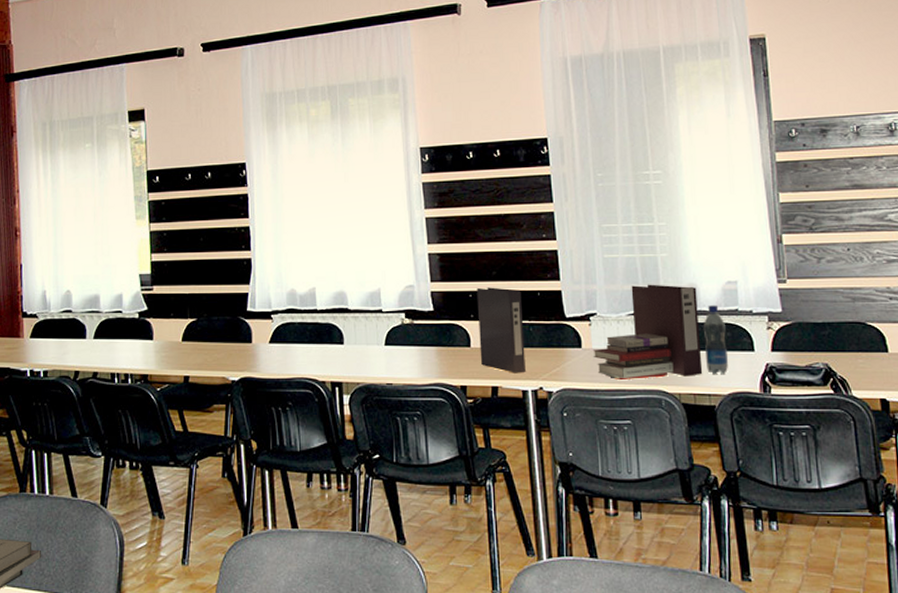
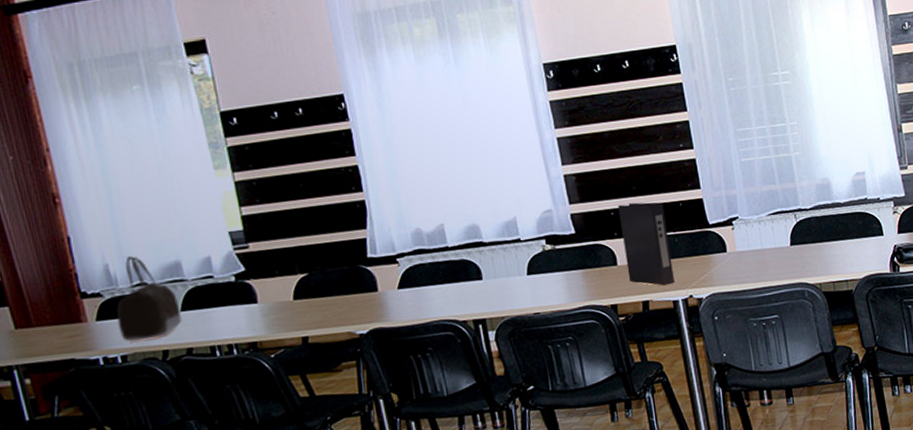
handbag: none [45,285,93,360] -> present [116,255,182,342]
books: present [593,333,674,379] -> none [738,230,814,278]
binder: present [631,284,703,376] -> none [769,181,840,267]
bottle: present [703,305,728,375] -> none [837,196,862,262]

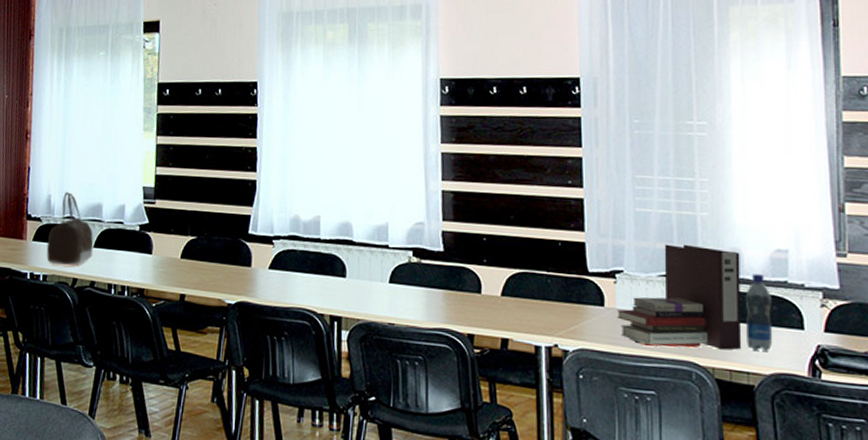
binder: present [618,202,675,286] -> none [490,231,541,327]
books: none [738,230,814,278] -> present [616,297,708,348]
binder: none [769,181,840,267] -> present [664,244,742,350]
bottle: none [837,196,862,262] -> present [745,274,772,353]

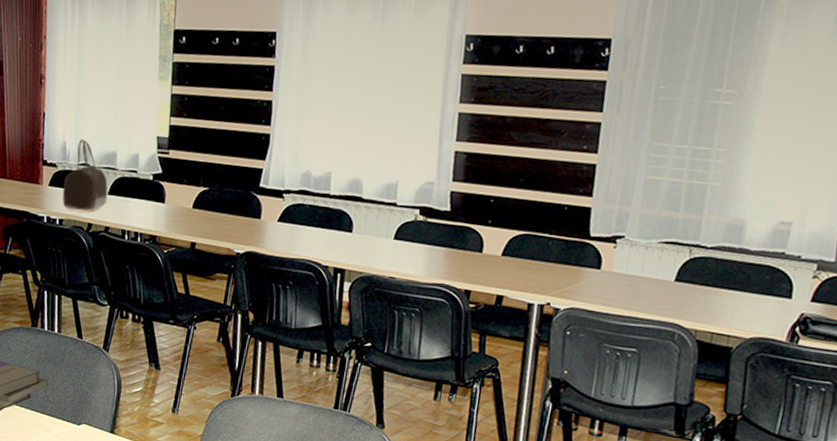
books: present [616,297,708,348] -> none [610,261,698,311]
binder: present [664,244,742,350] -> none [662,212,744,315]
bottle: present [745,274,772,353] -> none [732,244,766,318]

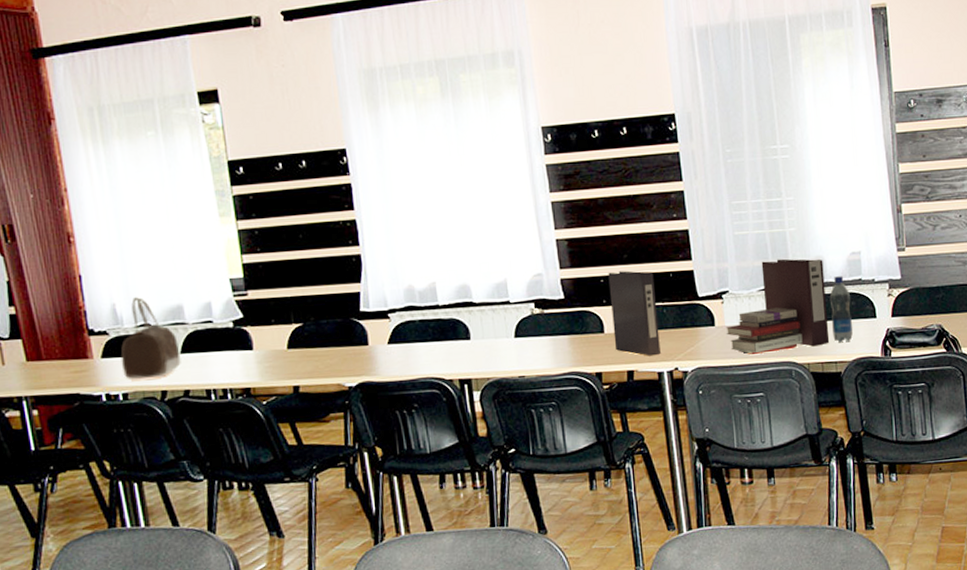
binder: none [489,193,548,286] -> present [608,270,661,357]
books: none [610,261,698,311] -> present [726,307,803,354]
binder: none [662,212,744,315] -> present [761,259,830,347]
bottle: none [732,244,766,318] -> present [829,276,853,343]

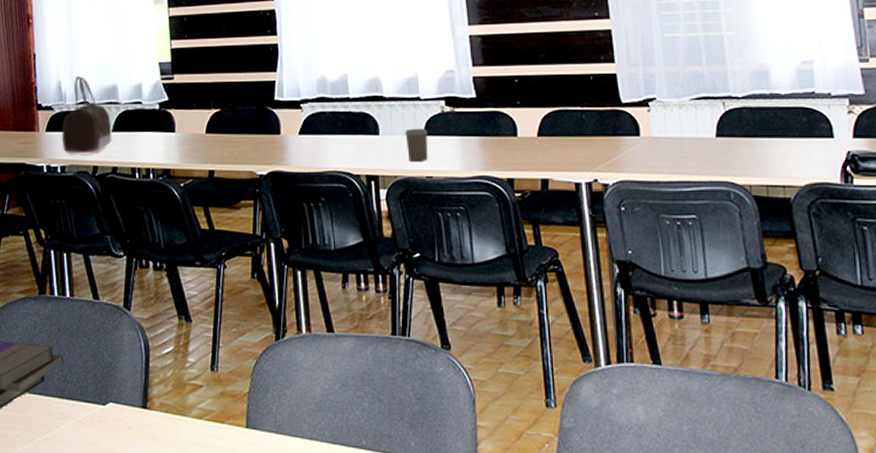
cup: none [496,330,520,363] -> present [405,128,428,161]
binder: present [608,270,661,357] -> none [523,71,578,165]
books: present [726,307,803,354] -> none [652,119,743,170]
binder: present [761,259,830,347] -> none [694,65,776,166]
bottle: present [829,276,853,343] -> none [775,88,804,164]

